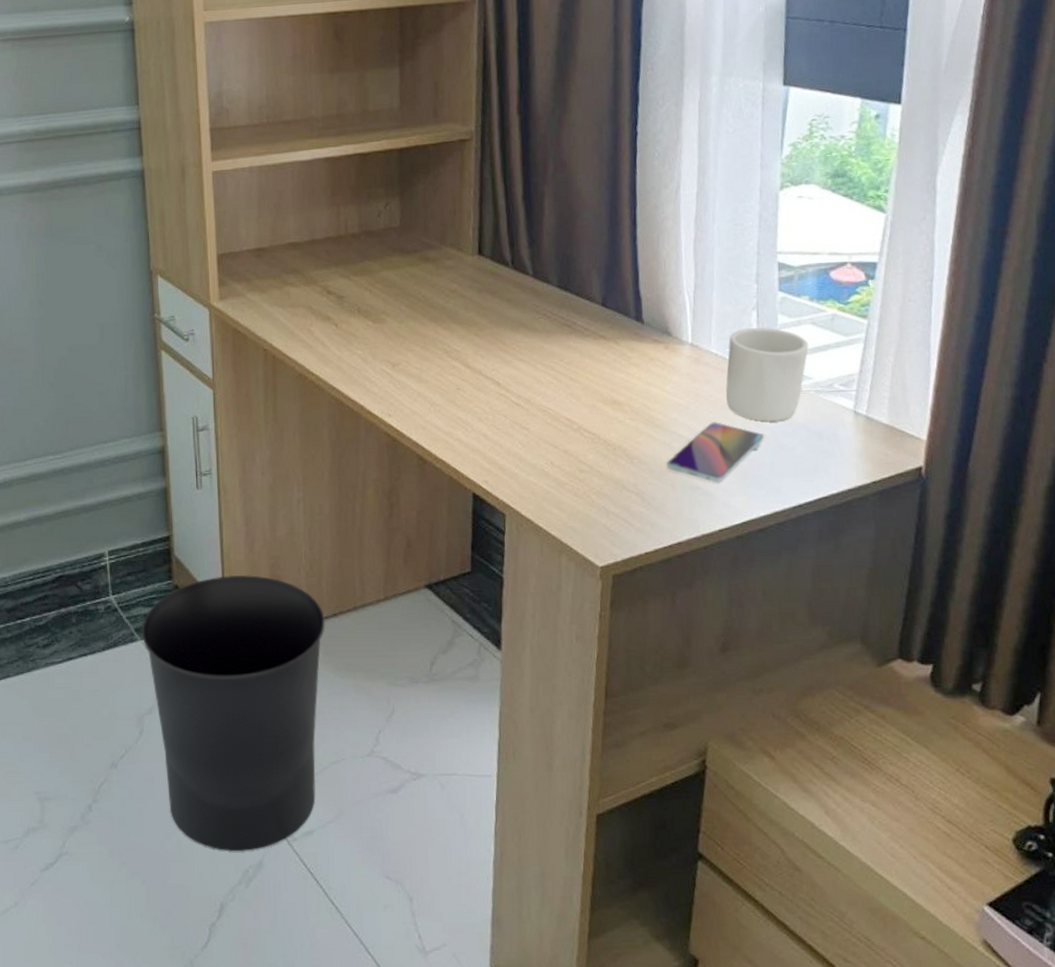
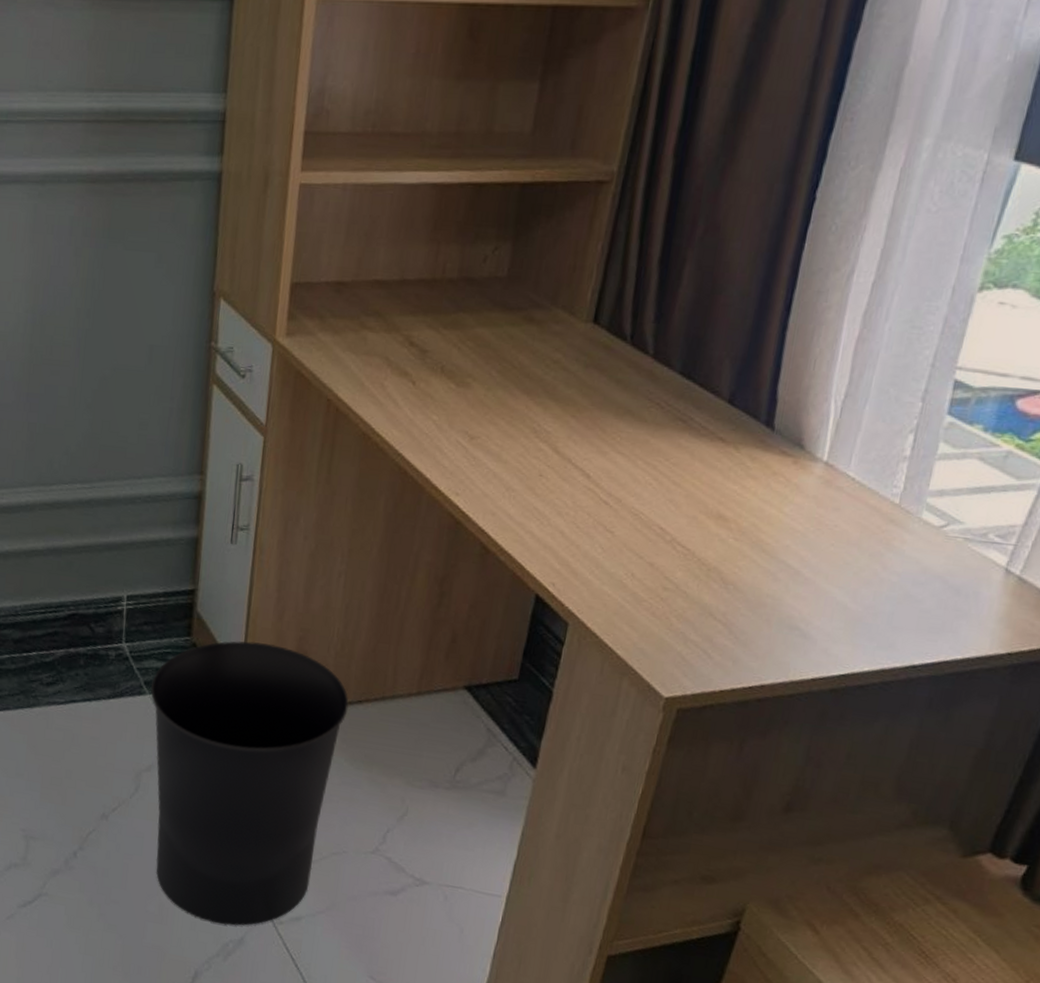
smartphone: present [667,421,765,483] -> none [765,555,891,627]
mug: present [726,327,809,422] -> none [853,453,969,567]

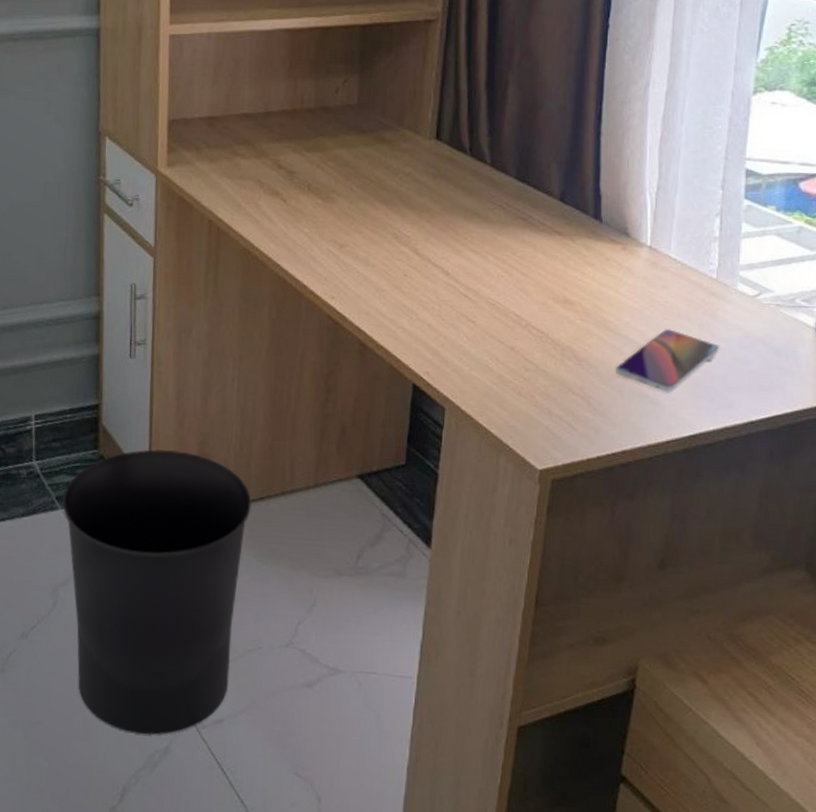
smartphone: none [765,555,891,627] -> present [616,328,720,393]

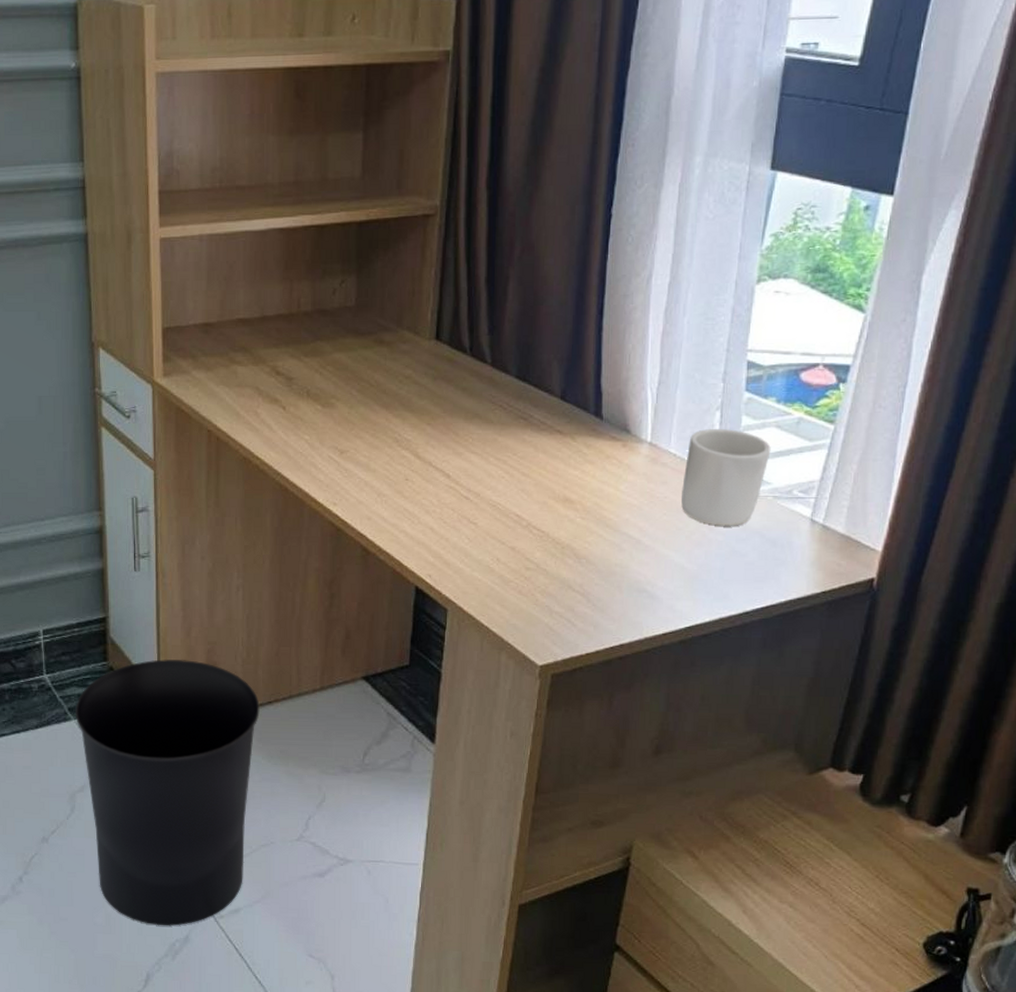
smartphone: present [616,328,720,393] -> none [615,523,718,587]
mug: none [683,234,772,333] -> present [681,428,771,526]

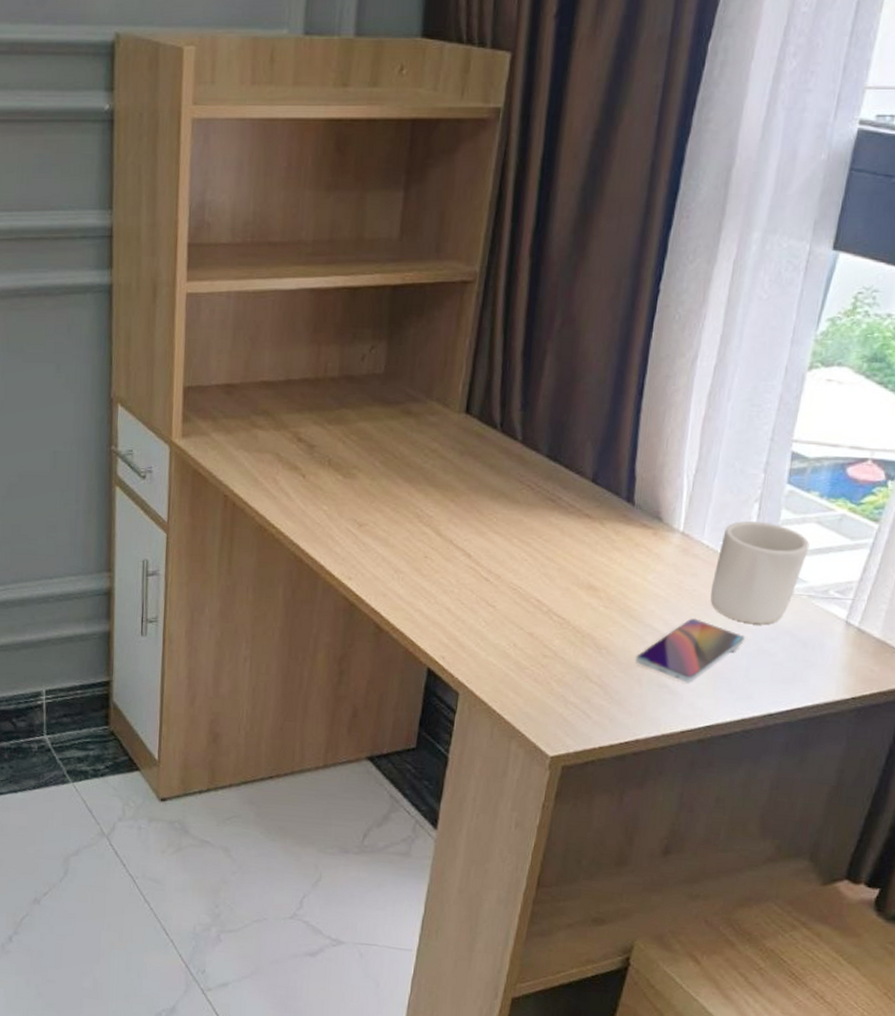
waste bin: present [74,659,260,926] -> none [73,727,261,996]
smartphone: none [615,523,718,587] -> present [636,617,746,683]

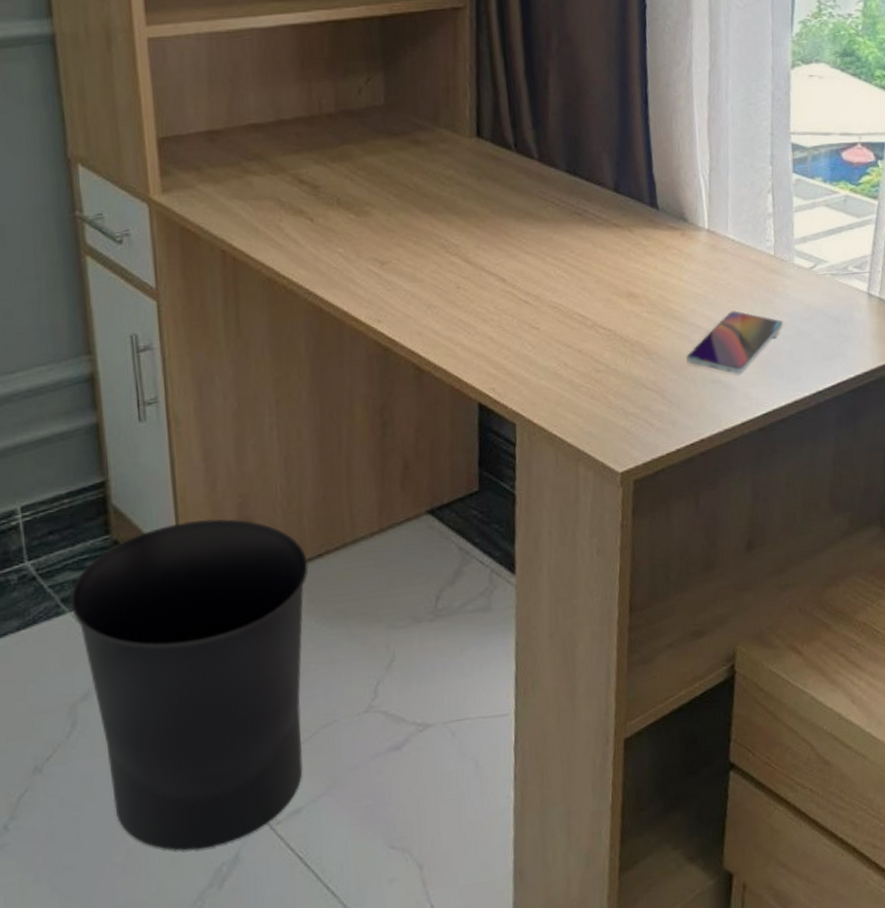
waste bin: none [73,727,261,996] -> present [69,519,309,851]
mug: present [710,520,810,624] -> none [744,211,824,308]

